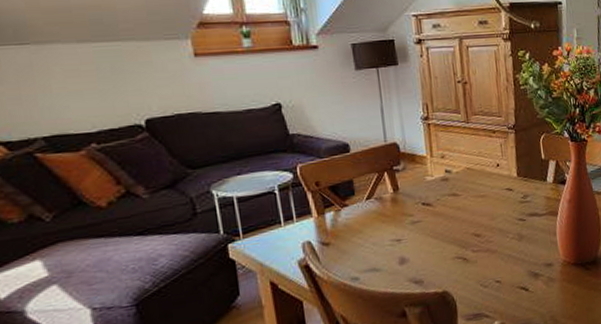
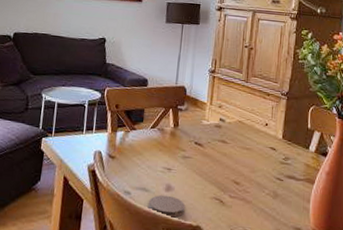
coaster: none [383,268,427,294] -> present [148,194,186,218]

